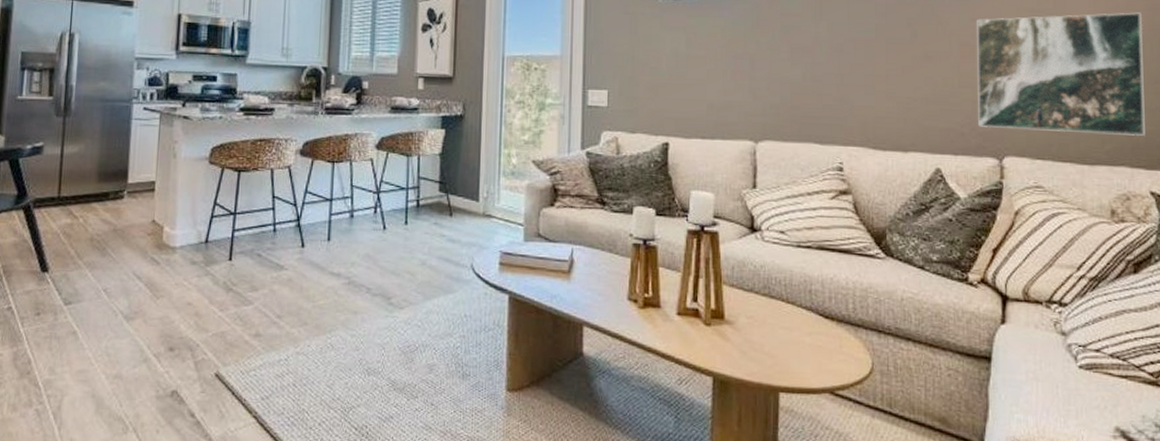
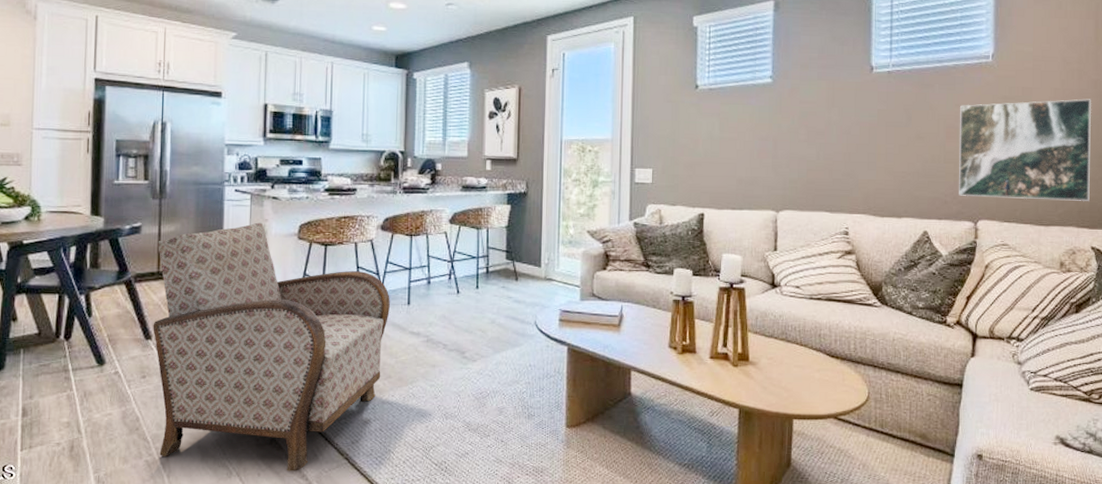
armchair: none [50,144,308,430] -> present [153,222,390,471]

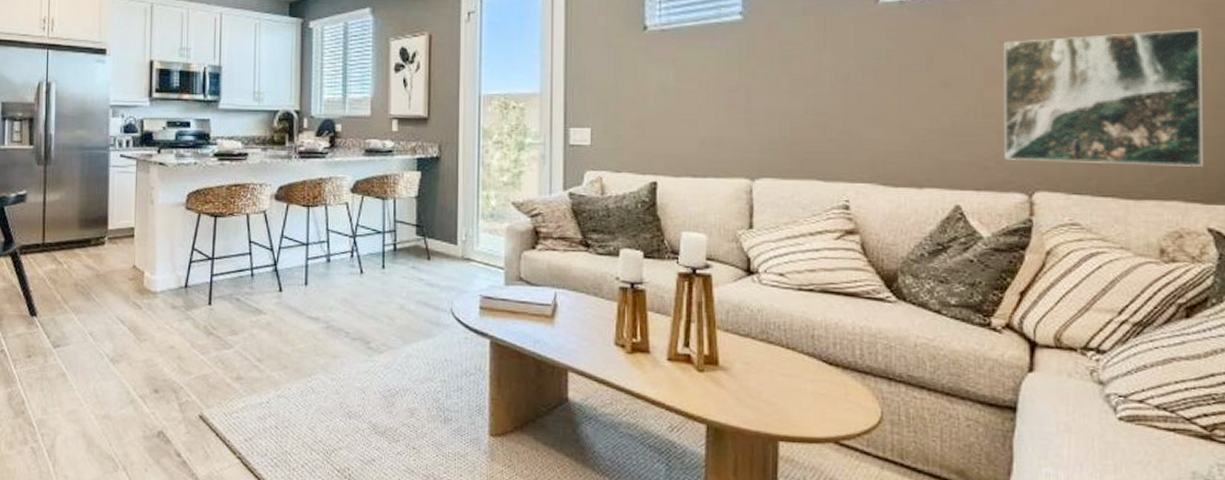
armchair: present [153,222,390,471] -> none [38,191,285,469]

